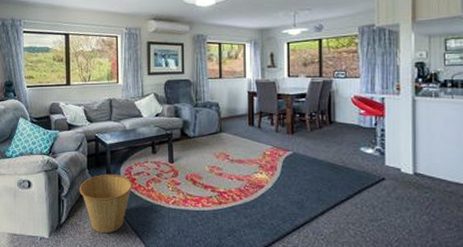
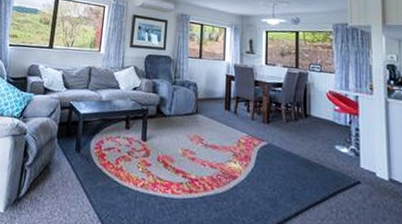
basket: present [79,174,133,234] -> none [44,145,102,214]

